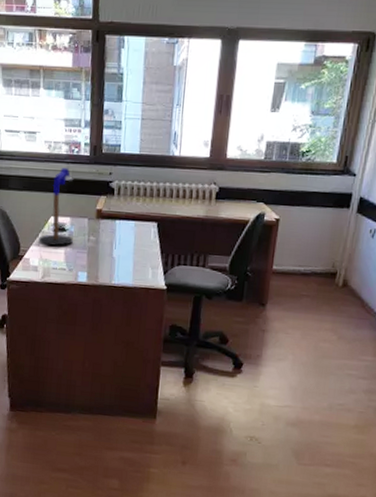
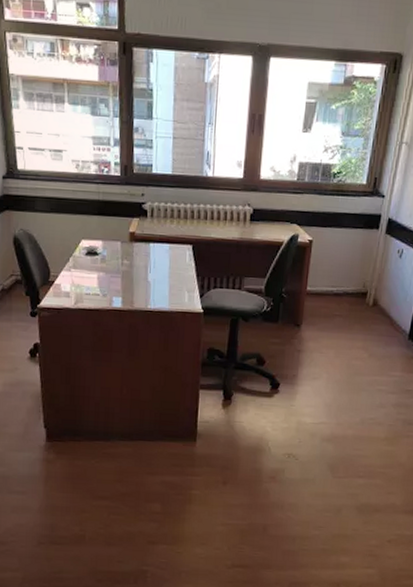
desk lamp: present [38,168,74,246] -> none [69,188,106,271]

